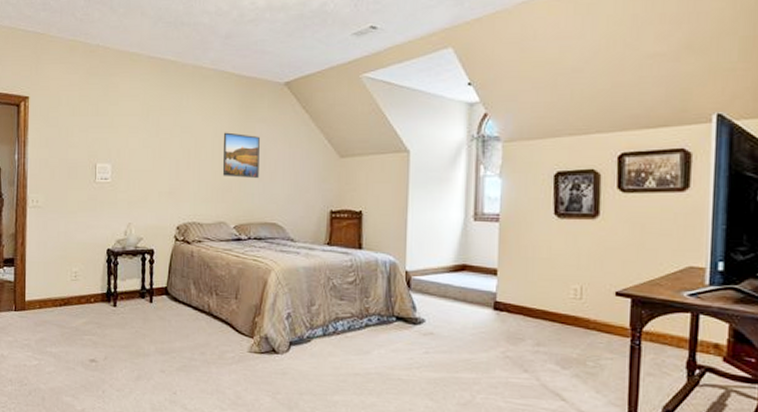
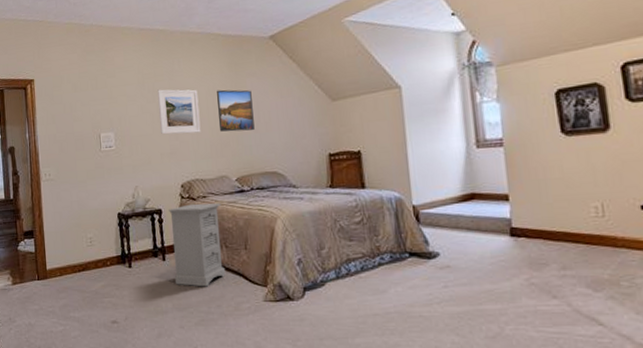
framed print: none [161,124,204,174] -> present [157,89,201,135]
nightstand: none [161,247,216,333] -> present [169,203,226,287]

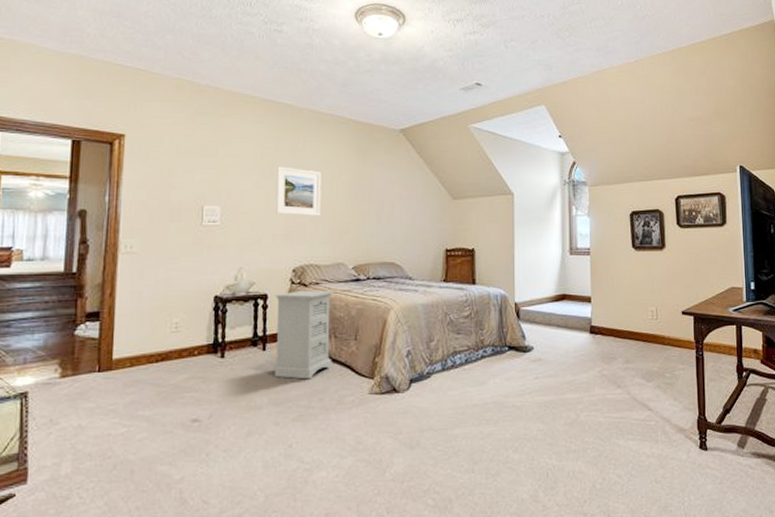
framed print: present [217,89,255,132] -> none [341,175,377,219]

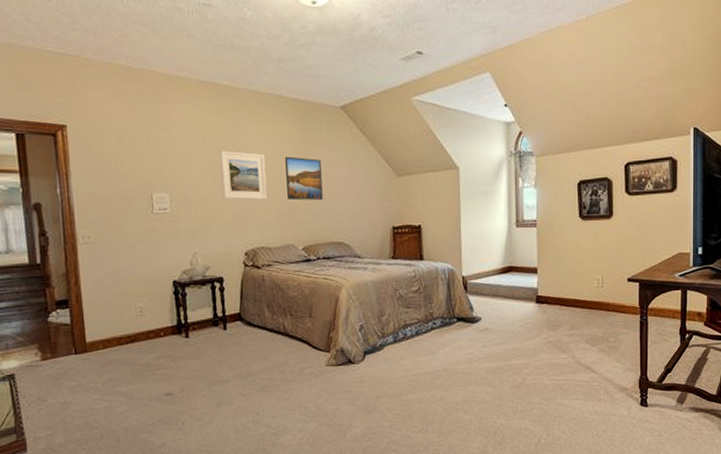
nightstand: present [275,290,335,380] -> none [231,271,290,355]
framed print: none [341,175,377,219] -> present [285,156,323,201]

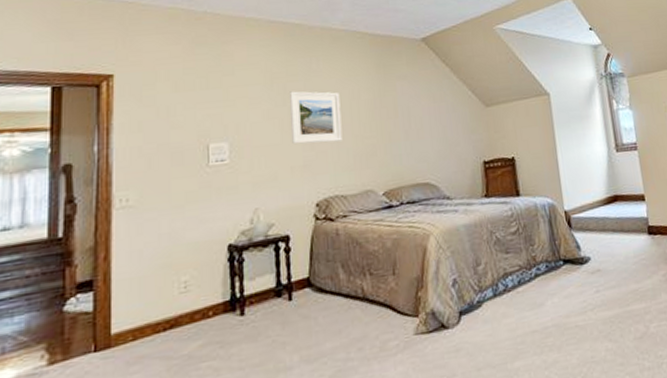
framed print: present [285,156,323,201] -> none [362,93,405,140]

